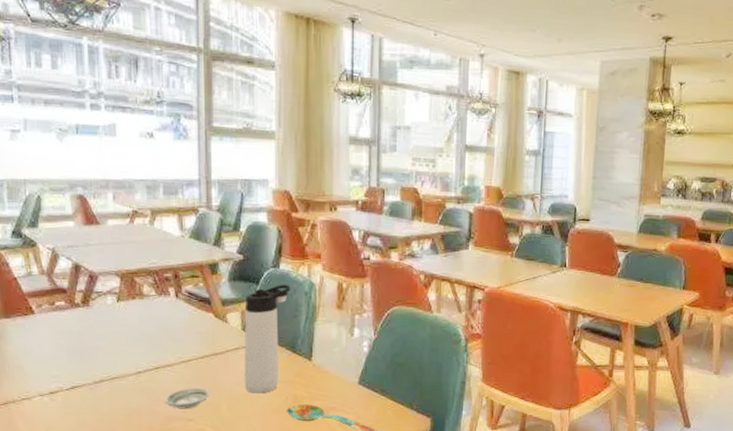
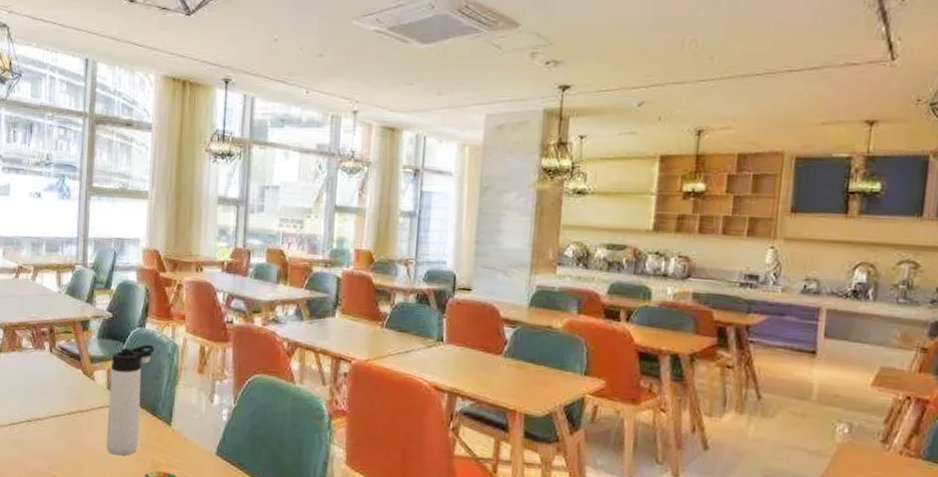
saucer: present [164,387,210,409] -> none [32,443,74,465]

